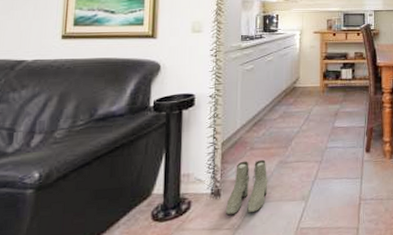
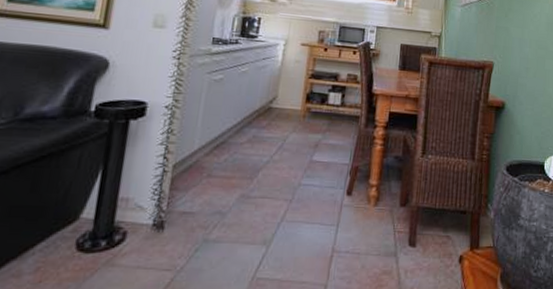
boots: present [226,159,268,216] -> none [168,190,225,254]

